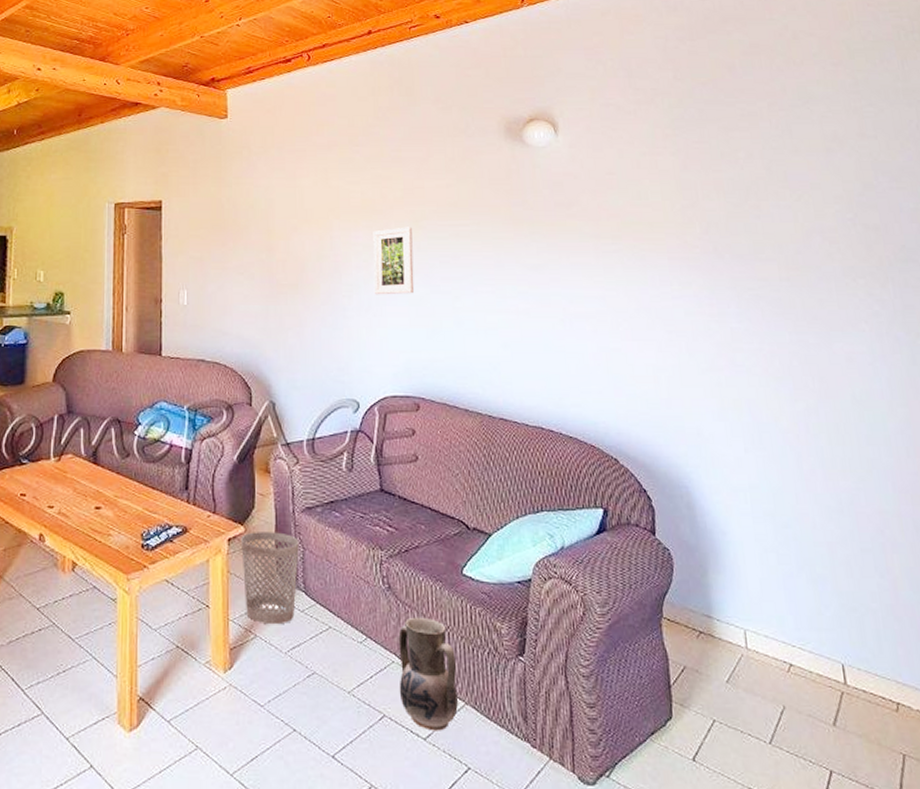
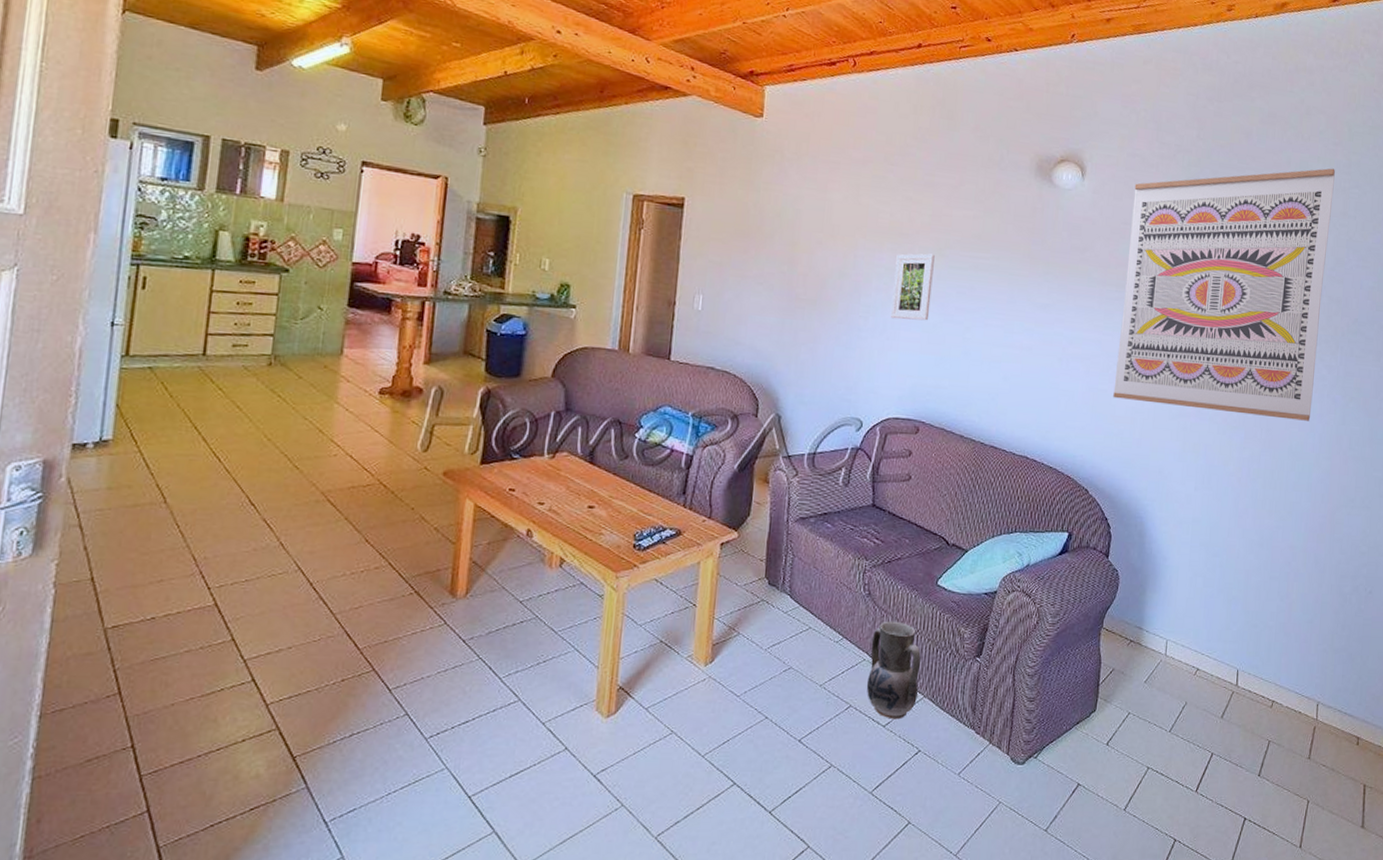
wastebasket: present [241,532,299,625] -> none [731,538,790,624]
wall art: none [614,89,871,364] -> present [1113,168,1335,421]

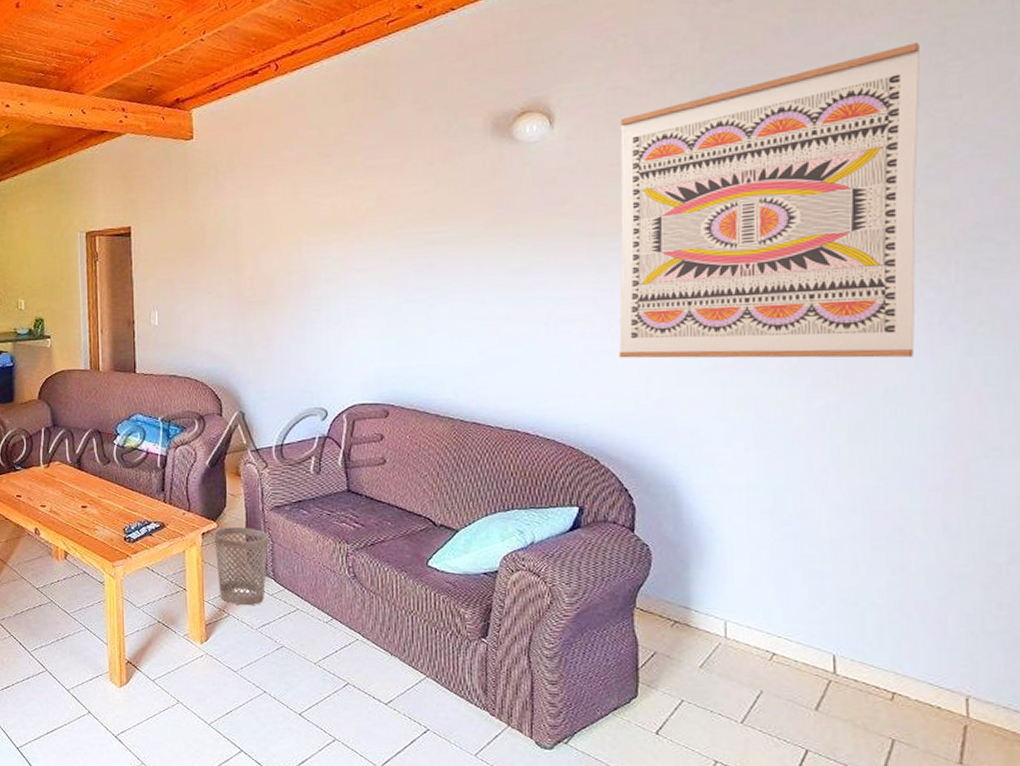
wastebasket: none [731,538,790,624] -> present [214,527,269,606]
ceramic jug: present [866,621,921,720] -> none [362,602,419,698]
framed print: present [890,253,935,321] -> none [343,237,386,307]

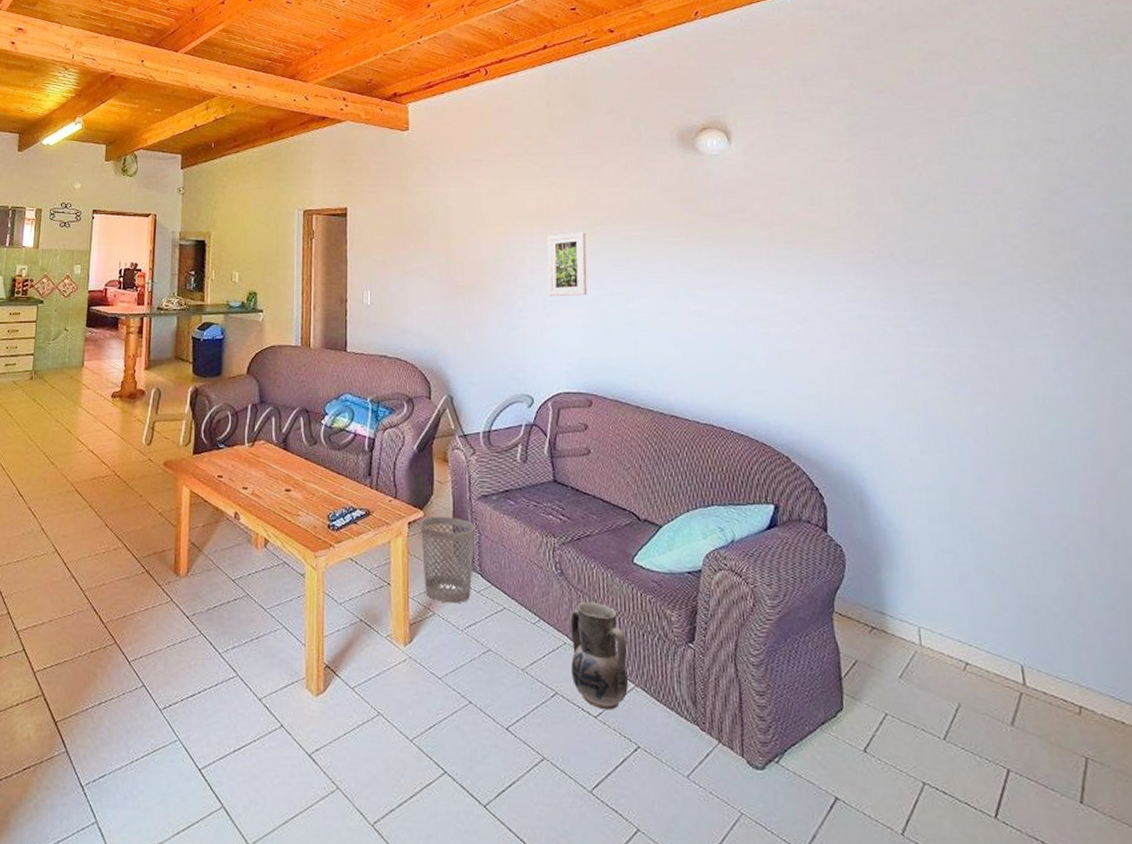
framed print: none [343,237,386,307] -> present [547,232,588,297]
ceramic jug: none [362,602,419,698] -> present [570,601,628,711]
wall art: present [619,42,920,359] -> none [787,95,1055,369]

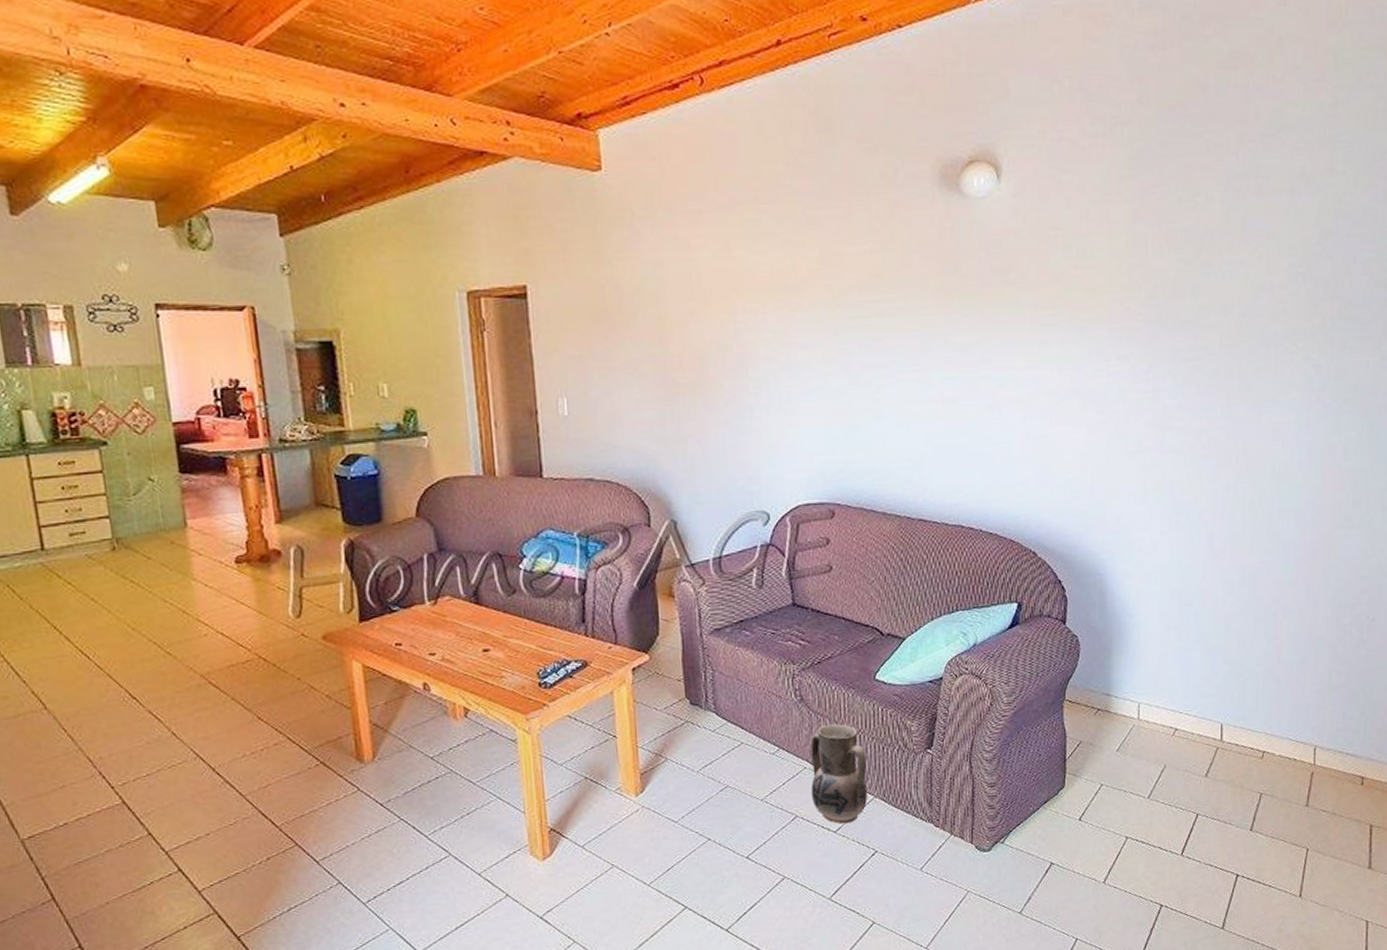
wastebasket: present [421,516,476,604] -> none [646,656,708,747]
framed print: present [547,232,588,297] -> none [783,305,831,391]

